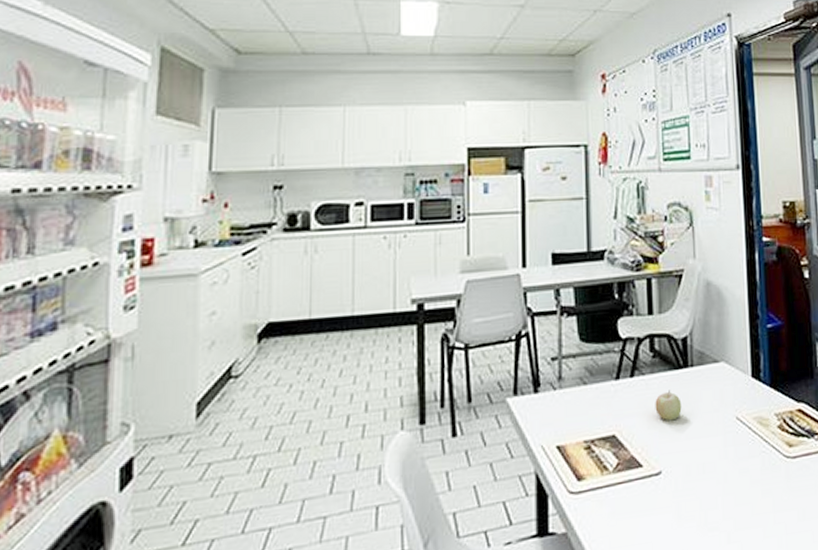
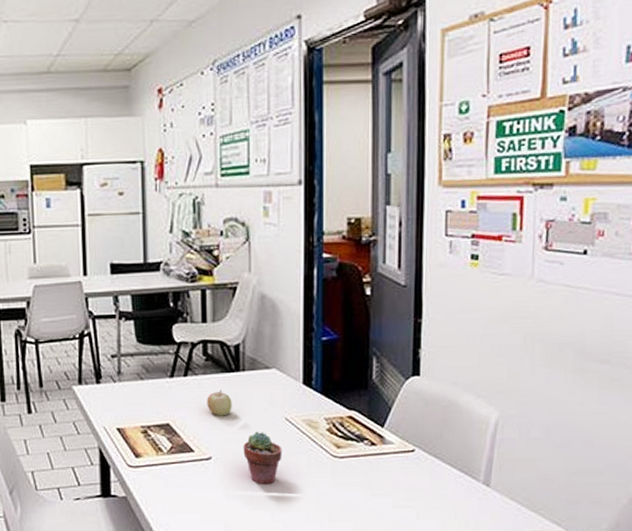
potted succulent: none [695,435,735,499] -> present [243,432,282,484]

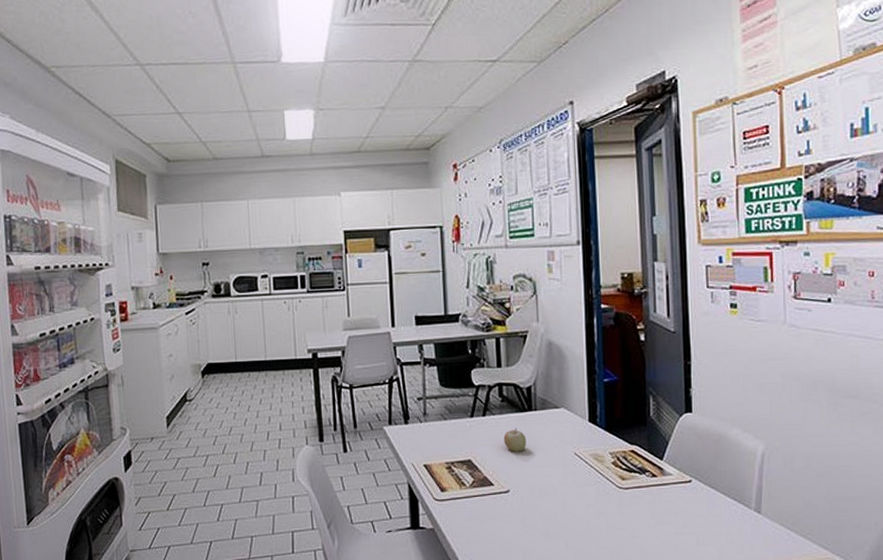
potted succulent: present [243,432,282,484] -> none [538,466,573,515]

